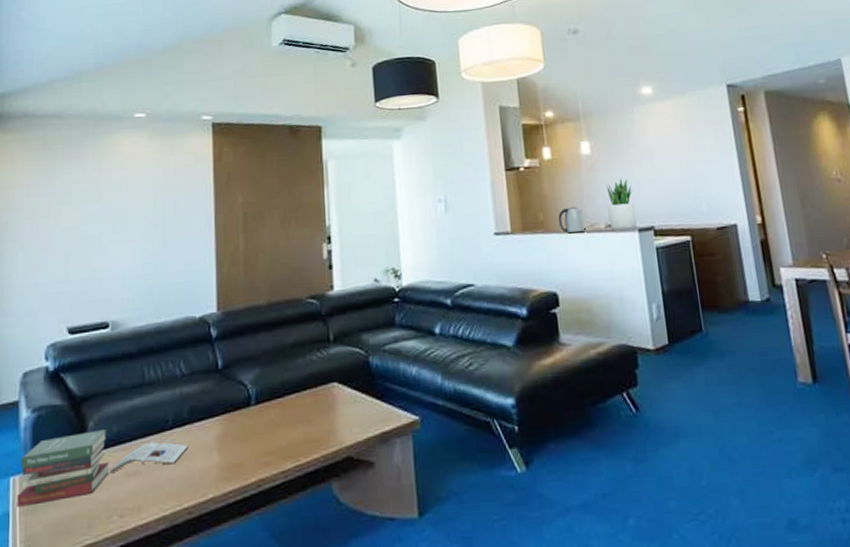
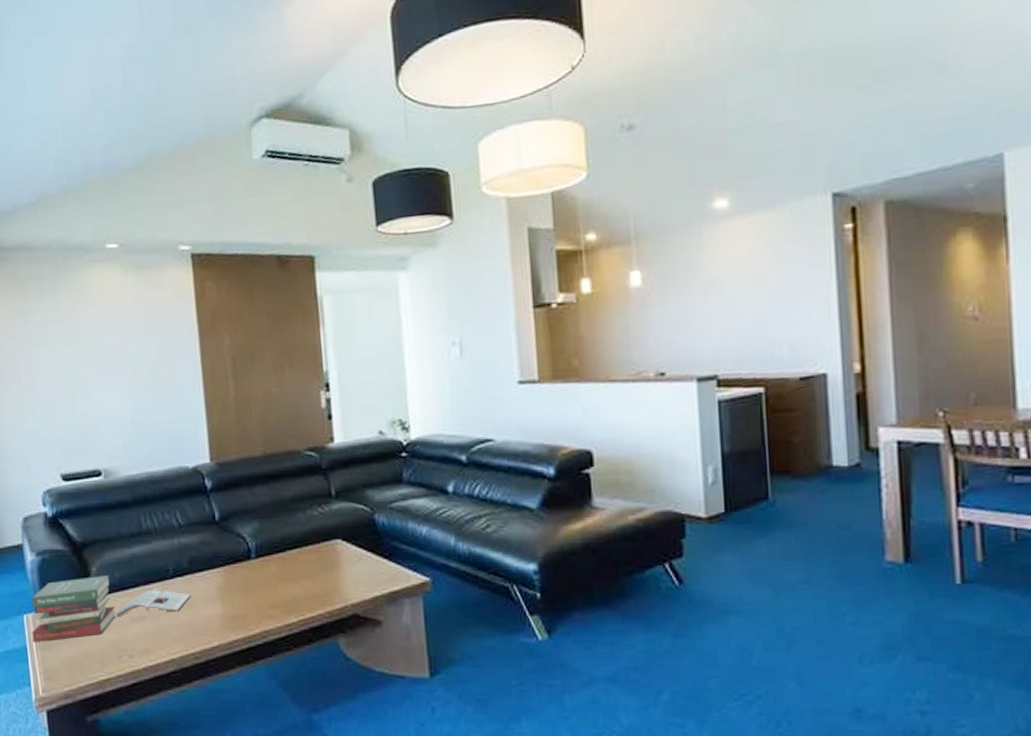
kettle: present [558,206,585,235] -> none [596,350,629,385]
planter: present [606,178,637,232] -> none [659,316,696,381]

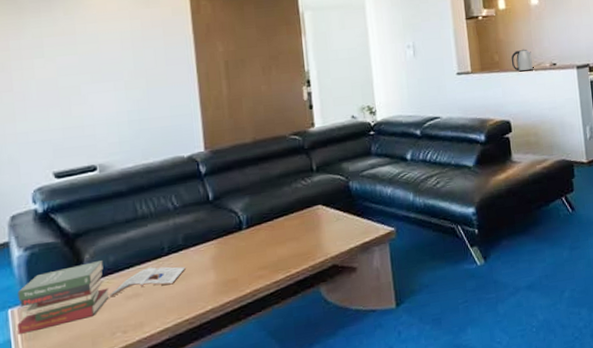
kettle: none [596,350,629,385] -> present [511,49,533,73]

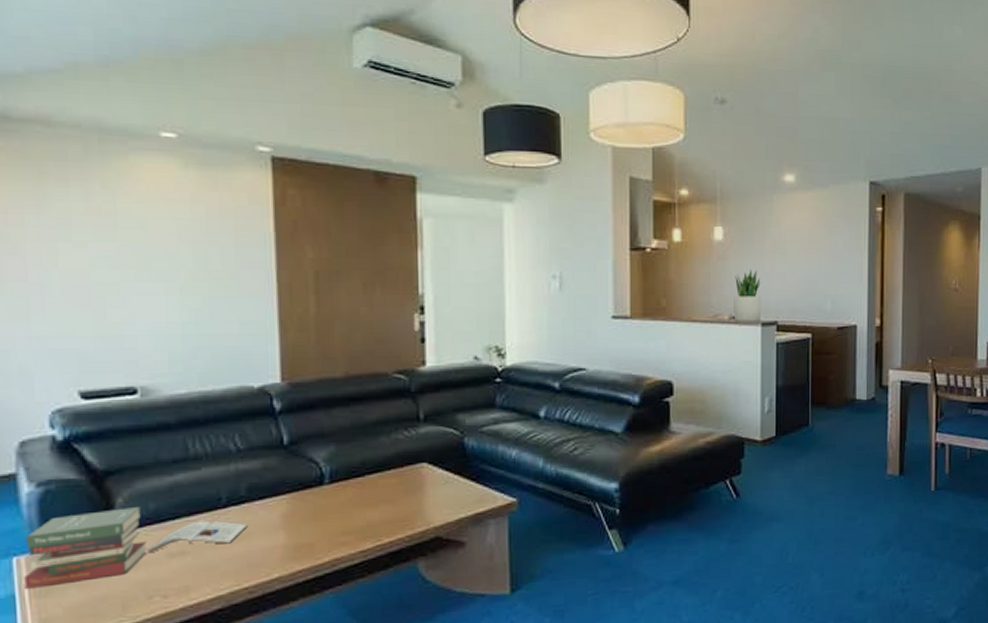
kettle: present [511,49,533,73] -> none [681,294,708,324]
planter: none [551,25,576,69] -> present [734,269,762,324]

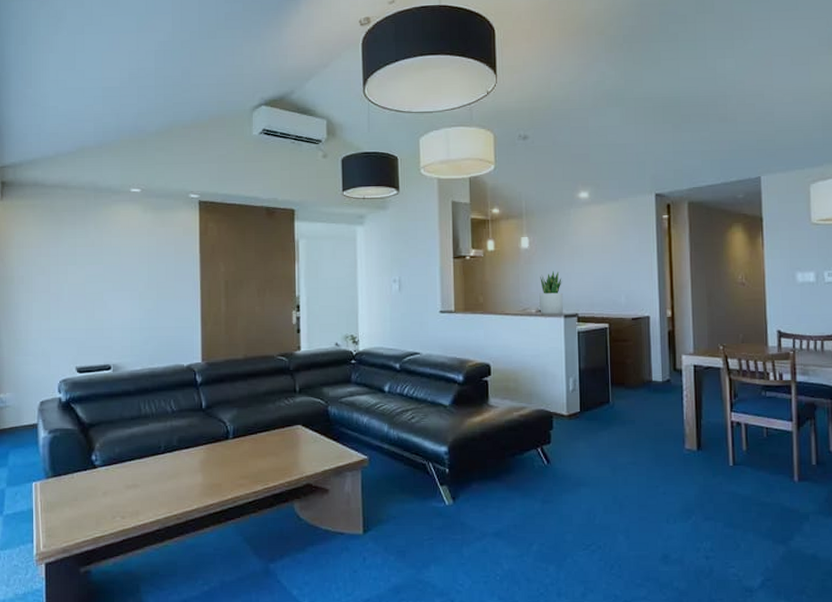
books: present [24,507,146,589] -> none [39,451,112,505]
magazine: present [148,520,248,554] -> none [113,463,177,485]

